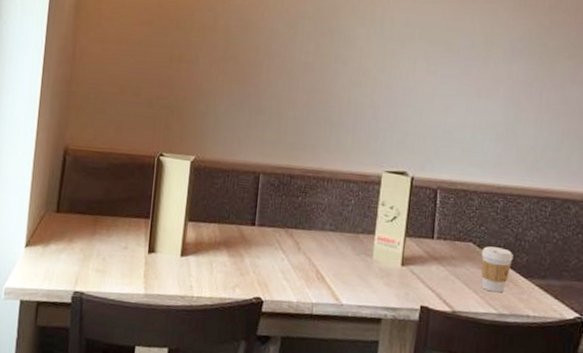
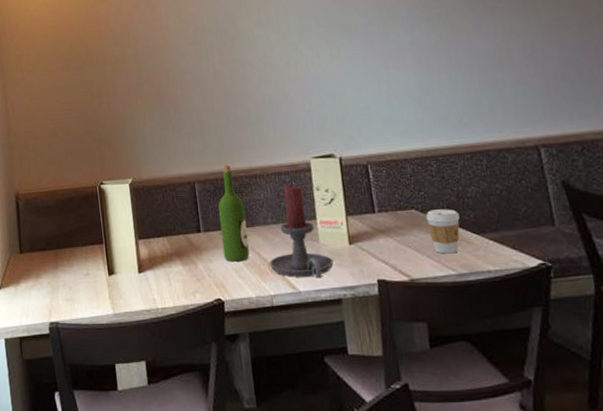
wine bottle: none [273,161,306,264] -> present [218,165,250,262]
candle holder: none [318,194,382,294] -> present [269,185,334,278]

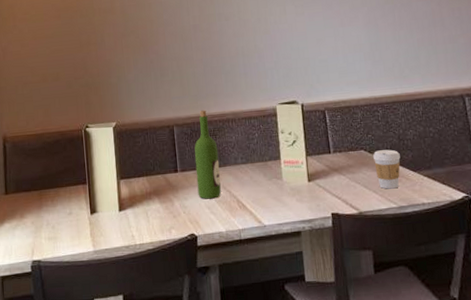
candle holder: present [269,185,334,278] -> none [239,129,294,213]

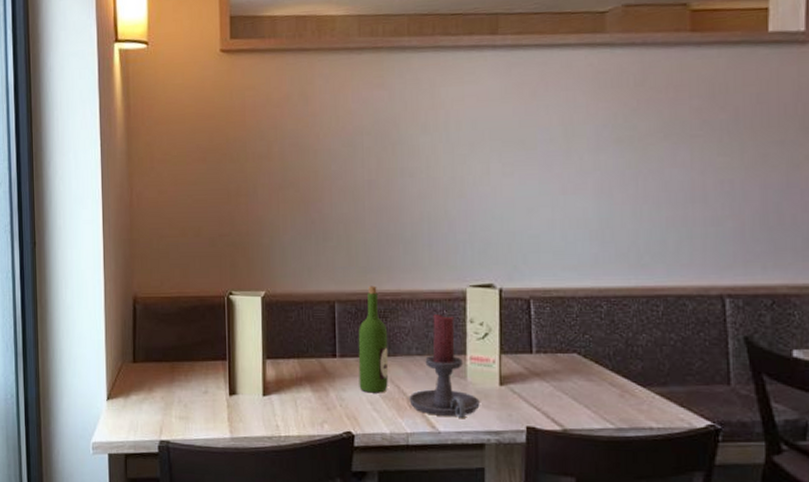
candle holder: none [239,129,294,213] -> present [409,314,480,419]
coffee cup: present [372,149,400,189] -> none [588,356,626,406]

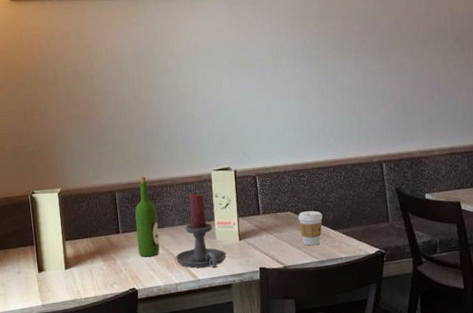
coffee cup: none [588,356,626,406] -> present [298,210,323,246]

